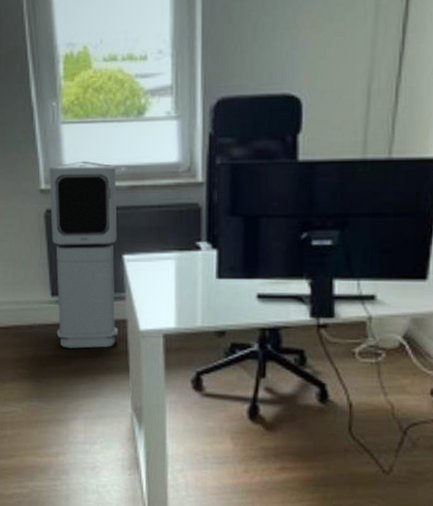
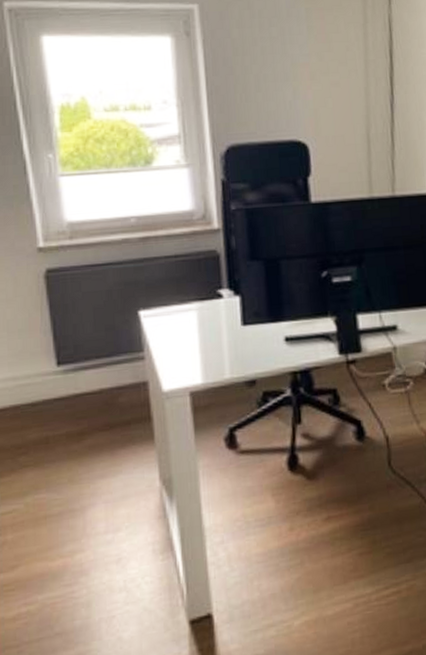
air purifier: present [49,160,119,348] -> none [48,214,139,424]

